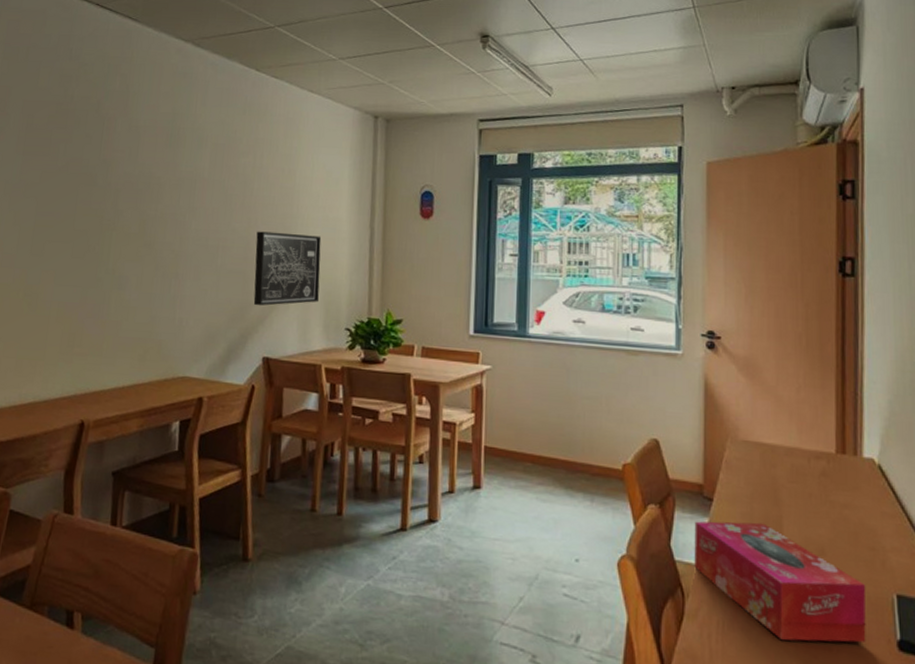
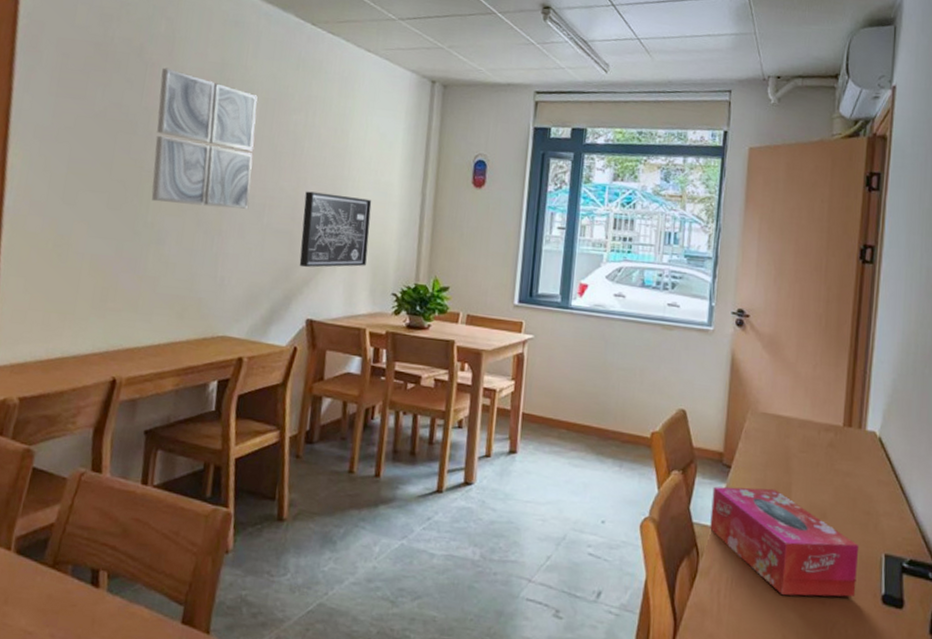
wall art: none [111,121,207,252] -> present [151,67,258,209]

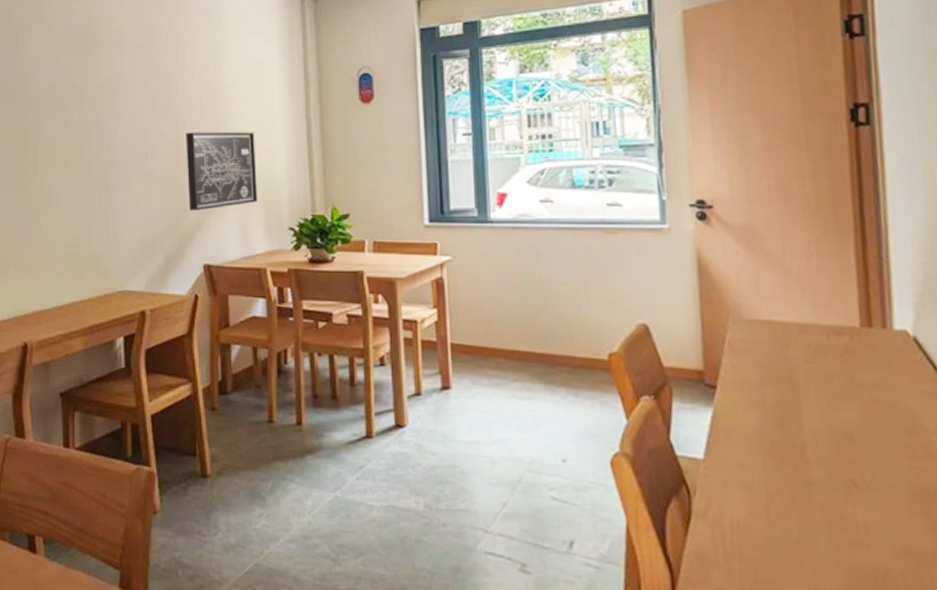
wall art: present [151,67,258,209] -> none [32,30,132,164]
tissue box: present [710,486,860,597] -> none [696,409,911,539]

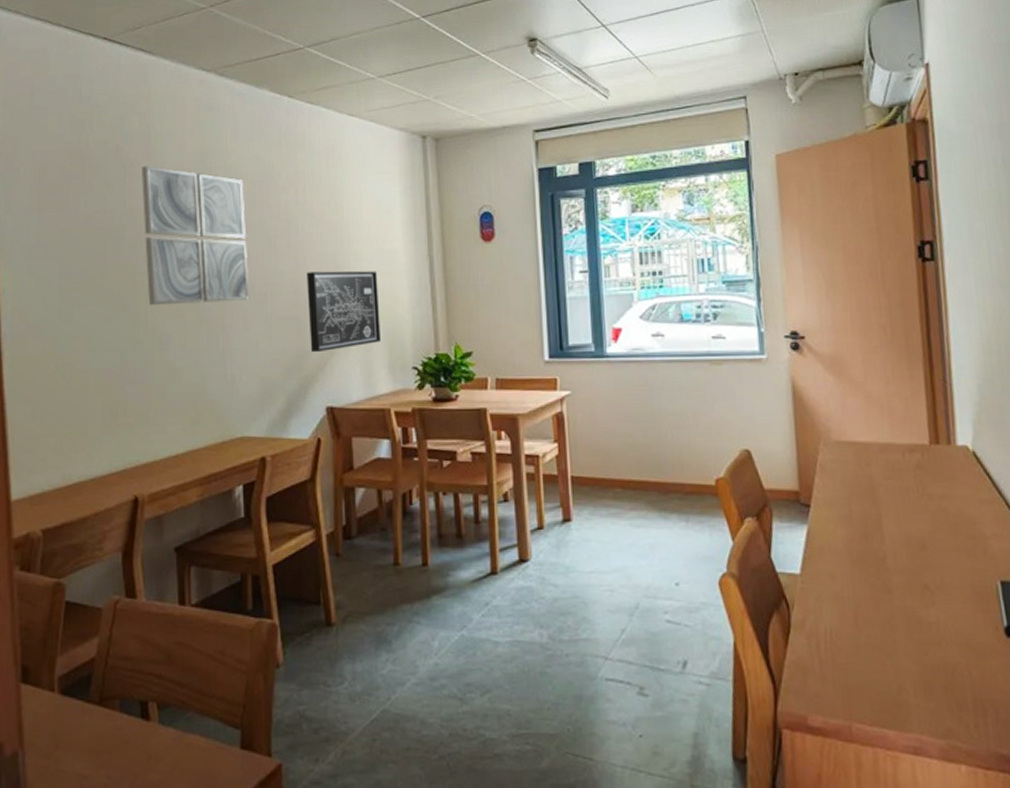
wall art: none [32,30,132,164] -> present [142,165,250,306]

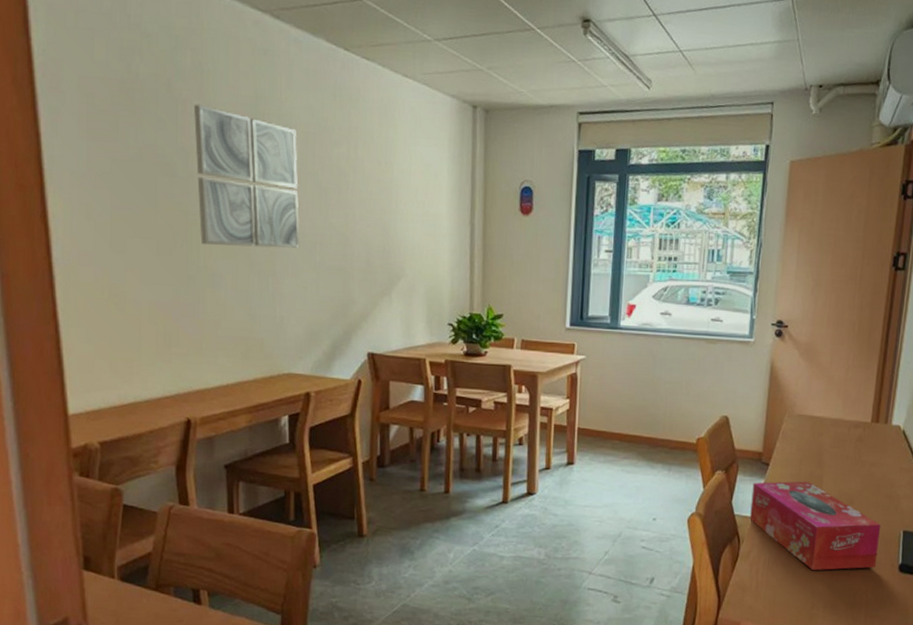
wall art: present [307,271,380,353] -> none [354,227,422,303]
tissue box: none [793,524,974,642] -> present [750,481,881,571]

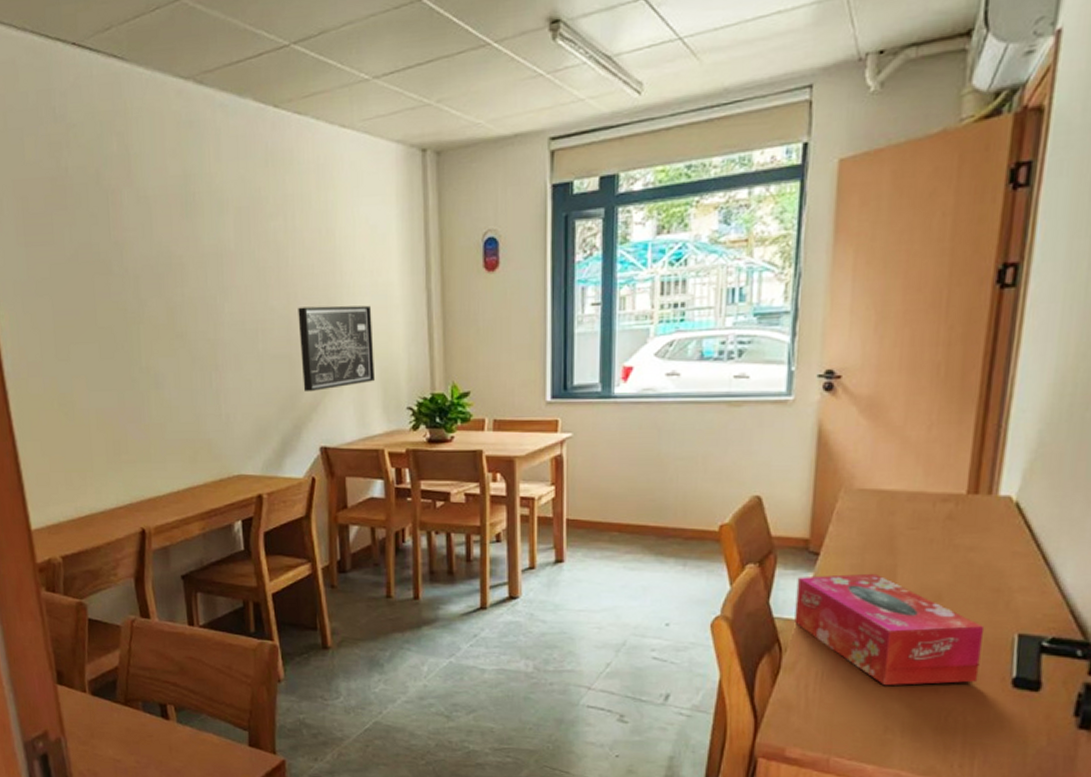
wall art: present [194,104,300,248] -> none [124,192,241,344]
wall art: none [354,227,422,303] -> present [298,305,374,392]

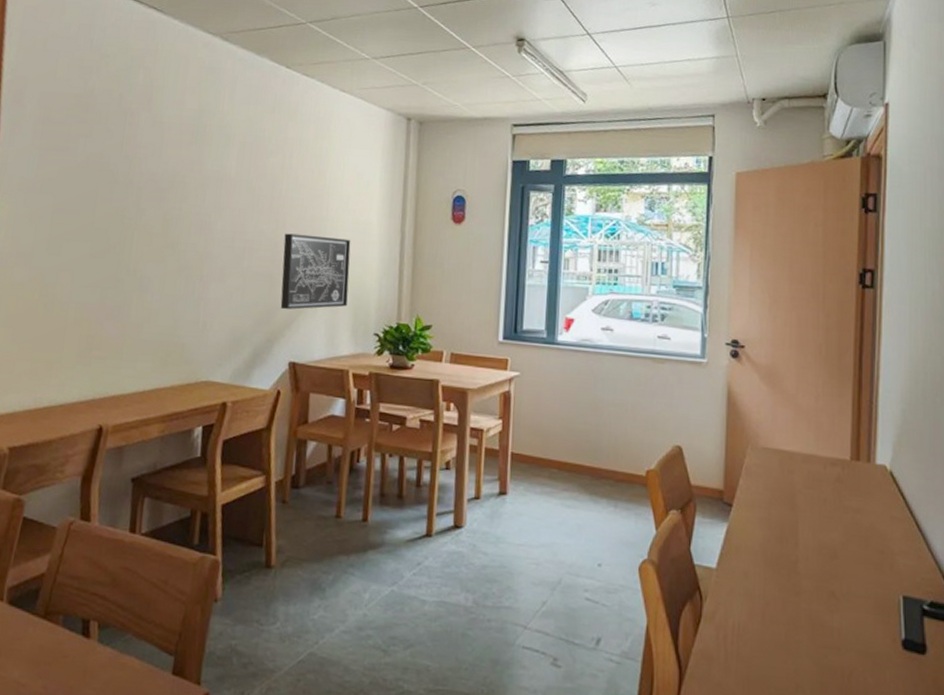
tissue box: present [794,573,985,686] -> none [713,526,875,642]

